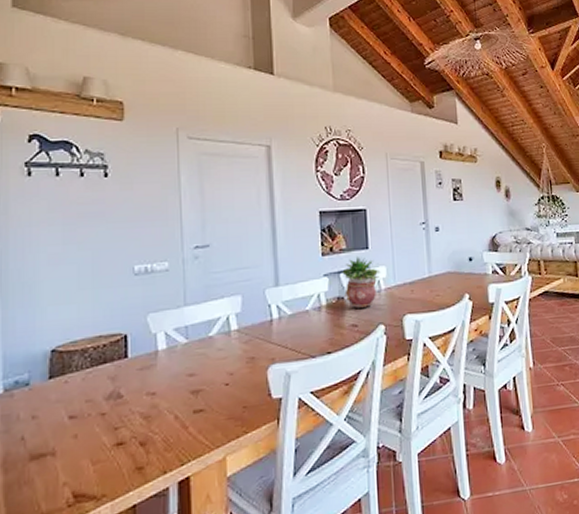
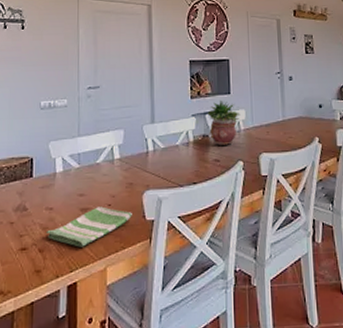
dish towel: none [147,386,255,436] -> present [45,206,132,247]

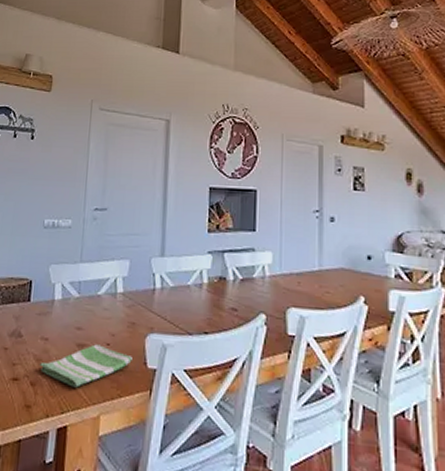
potted plant: present [207,101,241,145] -> none [226,238,267,293]

